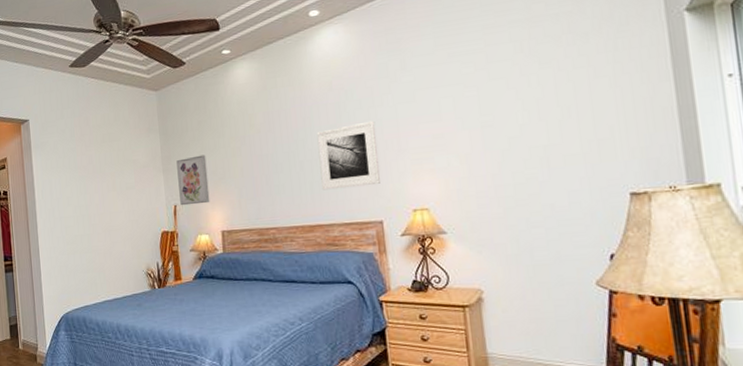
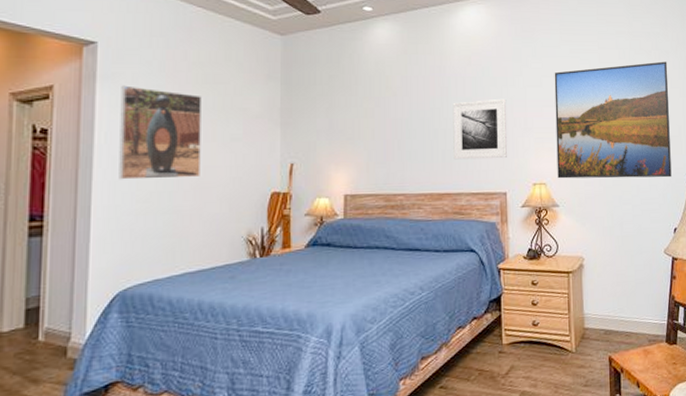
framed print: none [47,151,108,227] -> present [119,85,201,180]
wall art: present [176,154,210,206] -> none [298,112,334,165]
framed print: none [429,45,603,203] -> present [554,61,672,179]

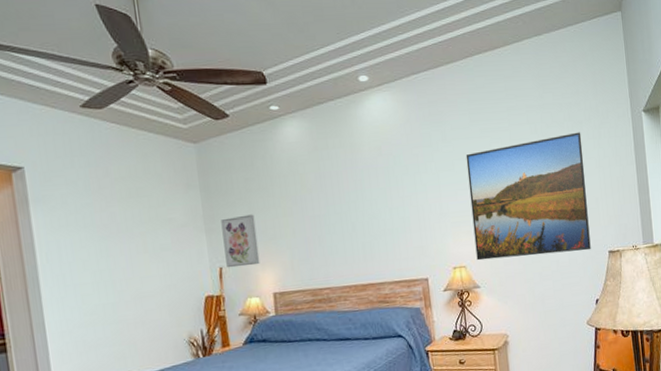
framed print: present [119,85,201,180] -> none [53,206,138,296]
wall art: none [298,112,334,165] -> present [221,214,260,268]
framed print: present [453,98,508,160] -> none [367,186,425,251]

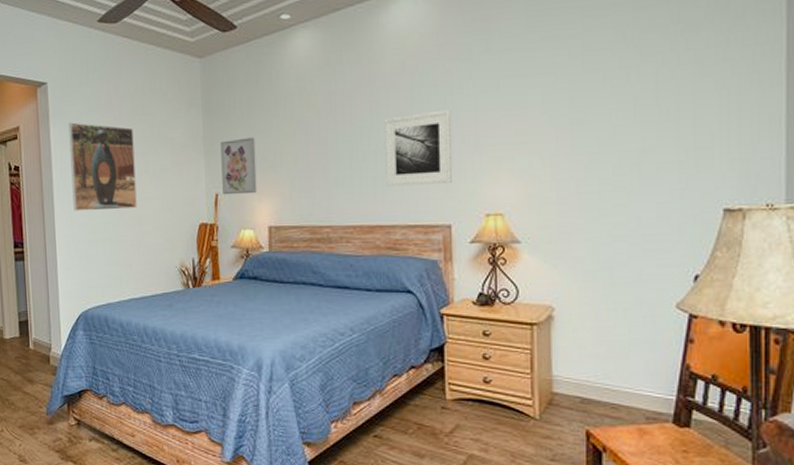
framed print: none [53,206,138,296] -> present [68,122,137,212]
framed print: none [367,186,425,251] -> present [384,109,453,187]
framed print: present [465,132,591,261] -> none [516,38,696,208]

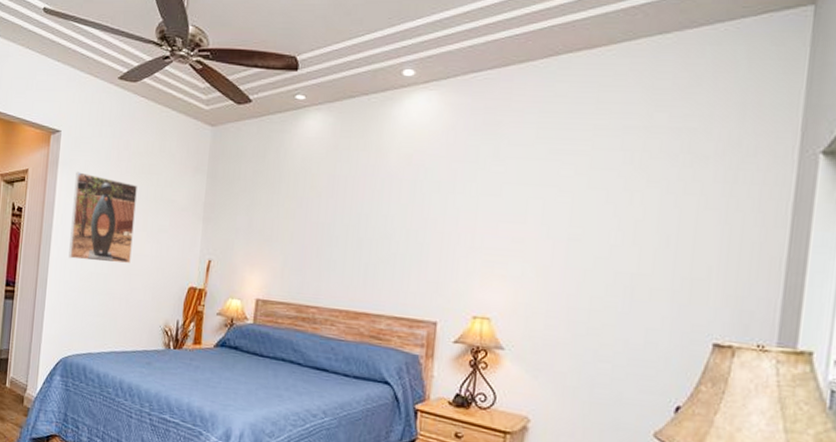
wall art: present [220,137,257,195] -> none [216,209,255,265]
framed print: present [384,109,453,187] -> none [377,208,452,281]

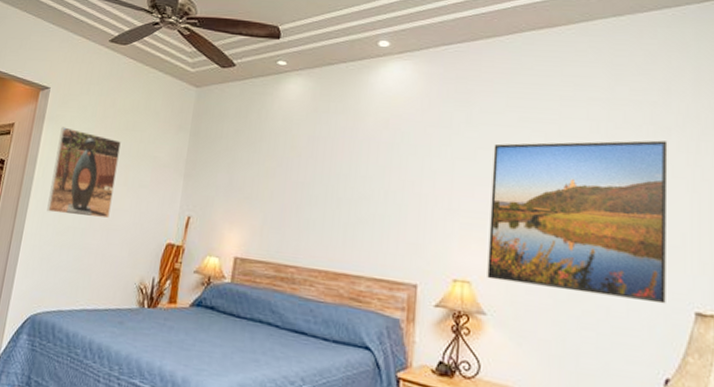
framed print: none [507,170,705,336] -> present [487,140,668,304]

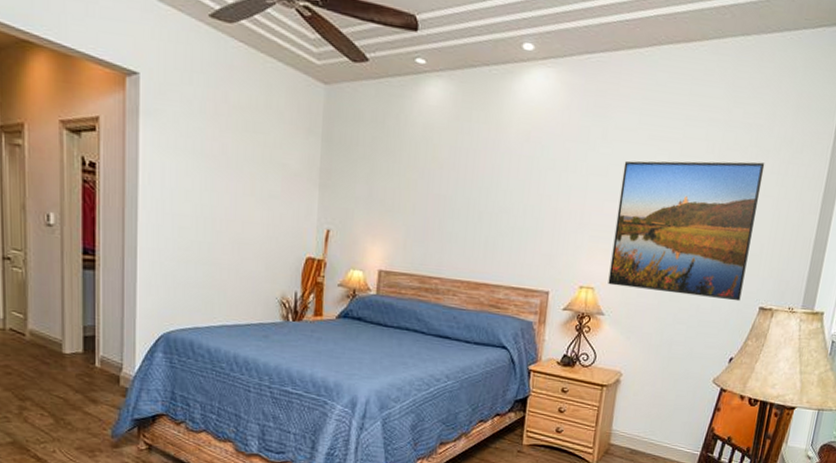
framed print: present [46,127,121,219] -> none [162,124,241,232]

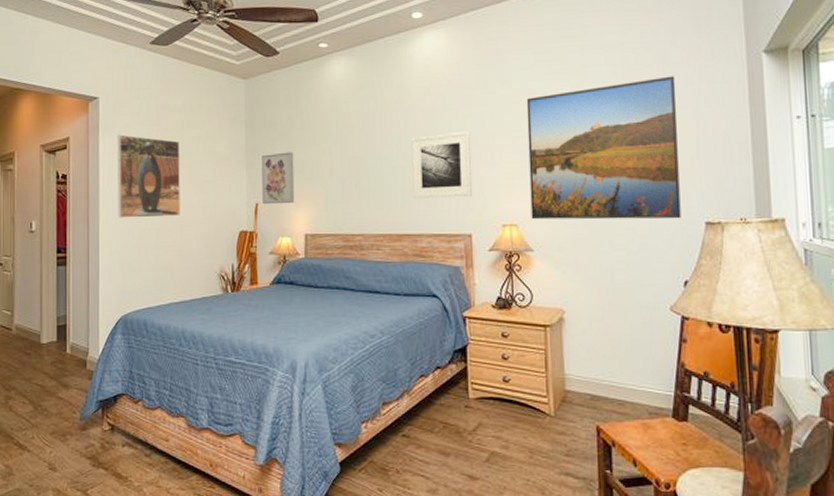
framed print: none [162,124,241,232] -> present [117,134,180,218]
wall art: none [335,176,375,236] -> present [261,152,295,205]
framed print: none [497,183,564,254] -> present [411,131,473,199]

